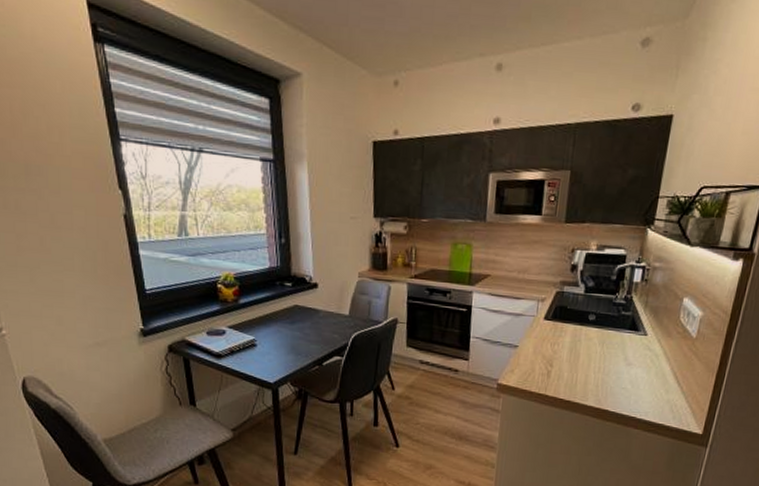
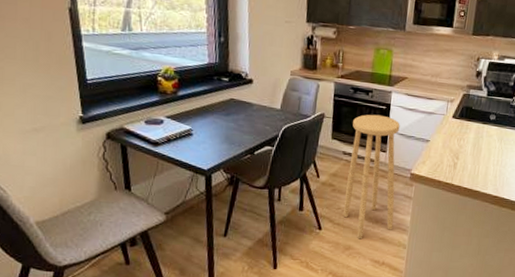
stool: none [422,318,484,458] -> present [343,114,400,240]

